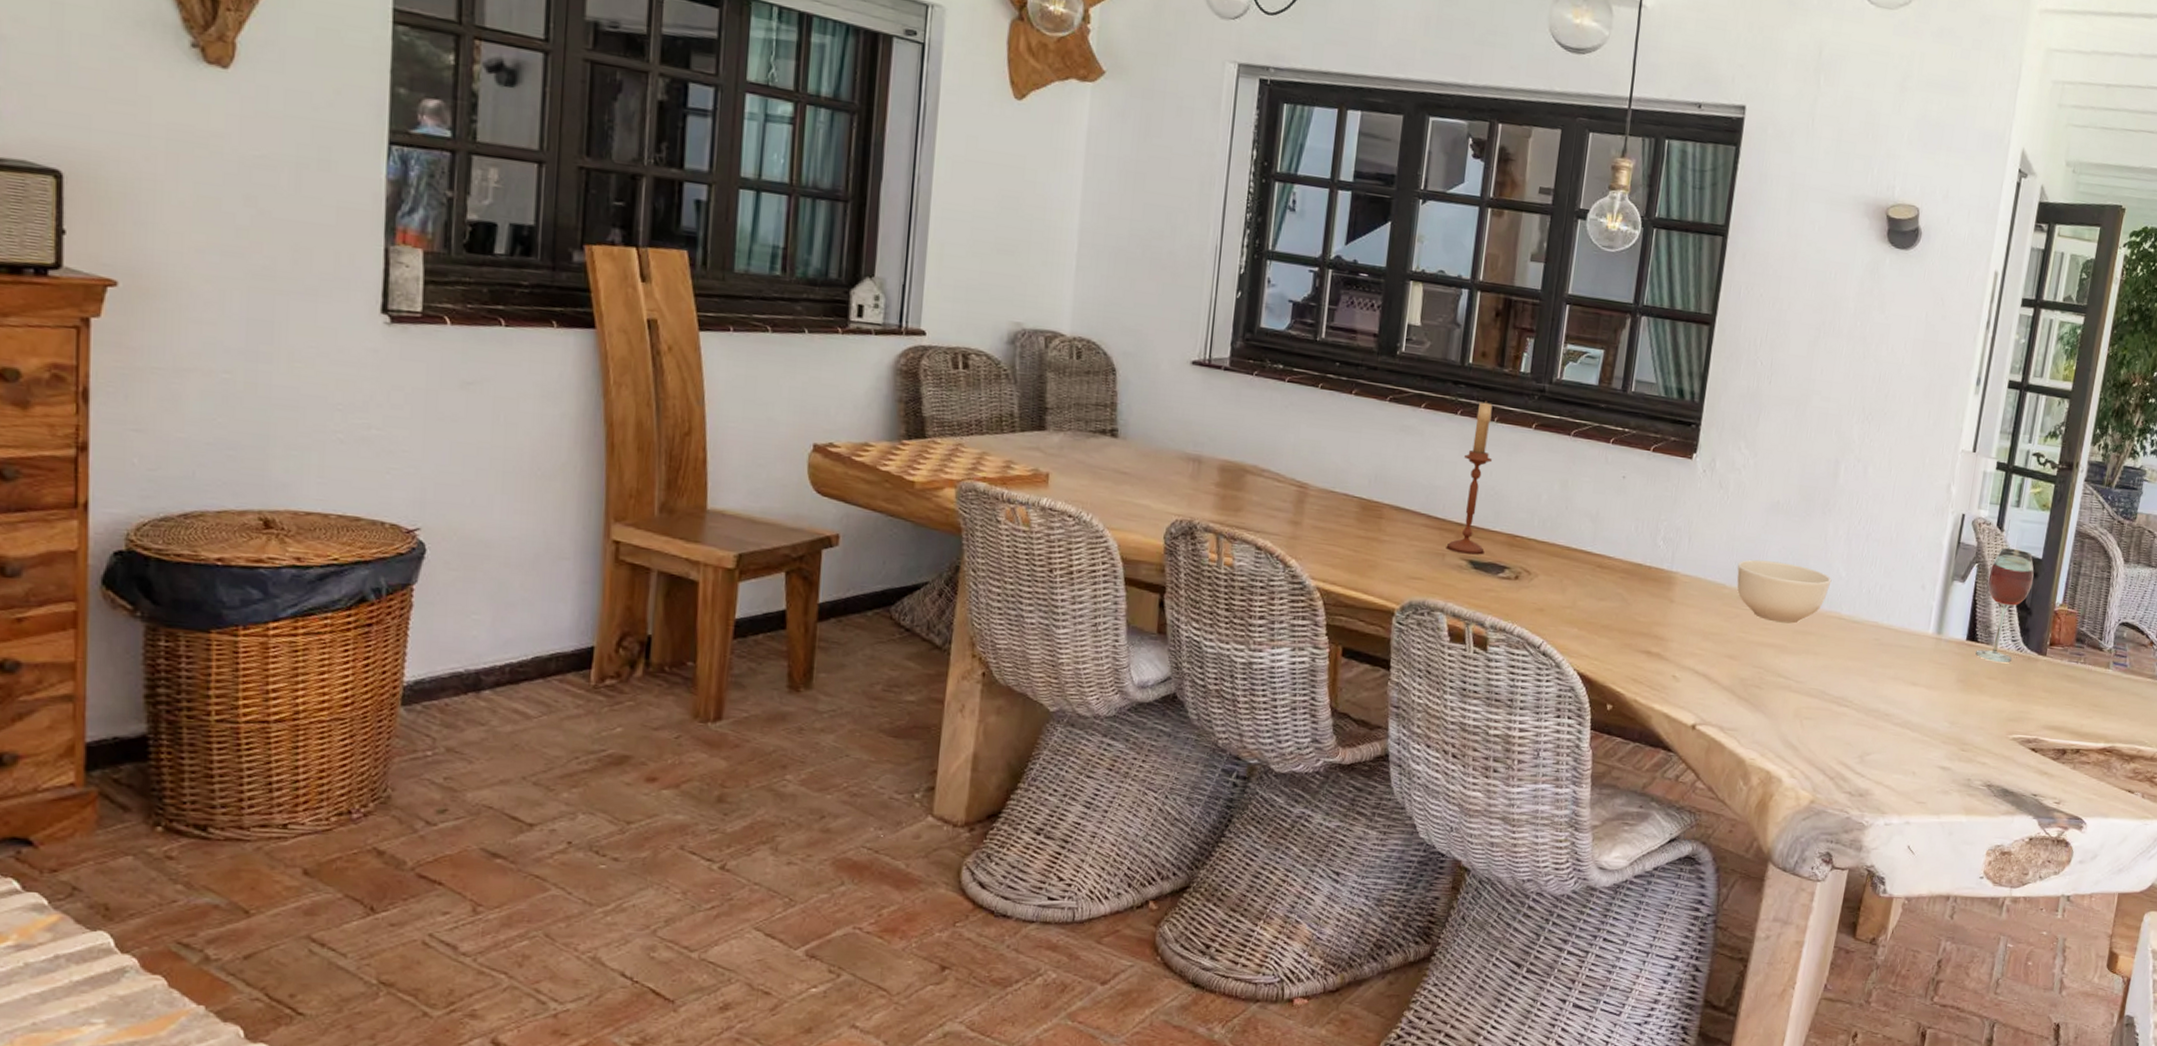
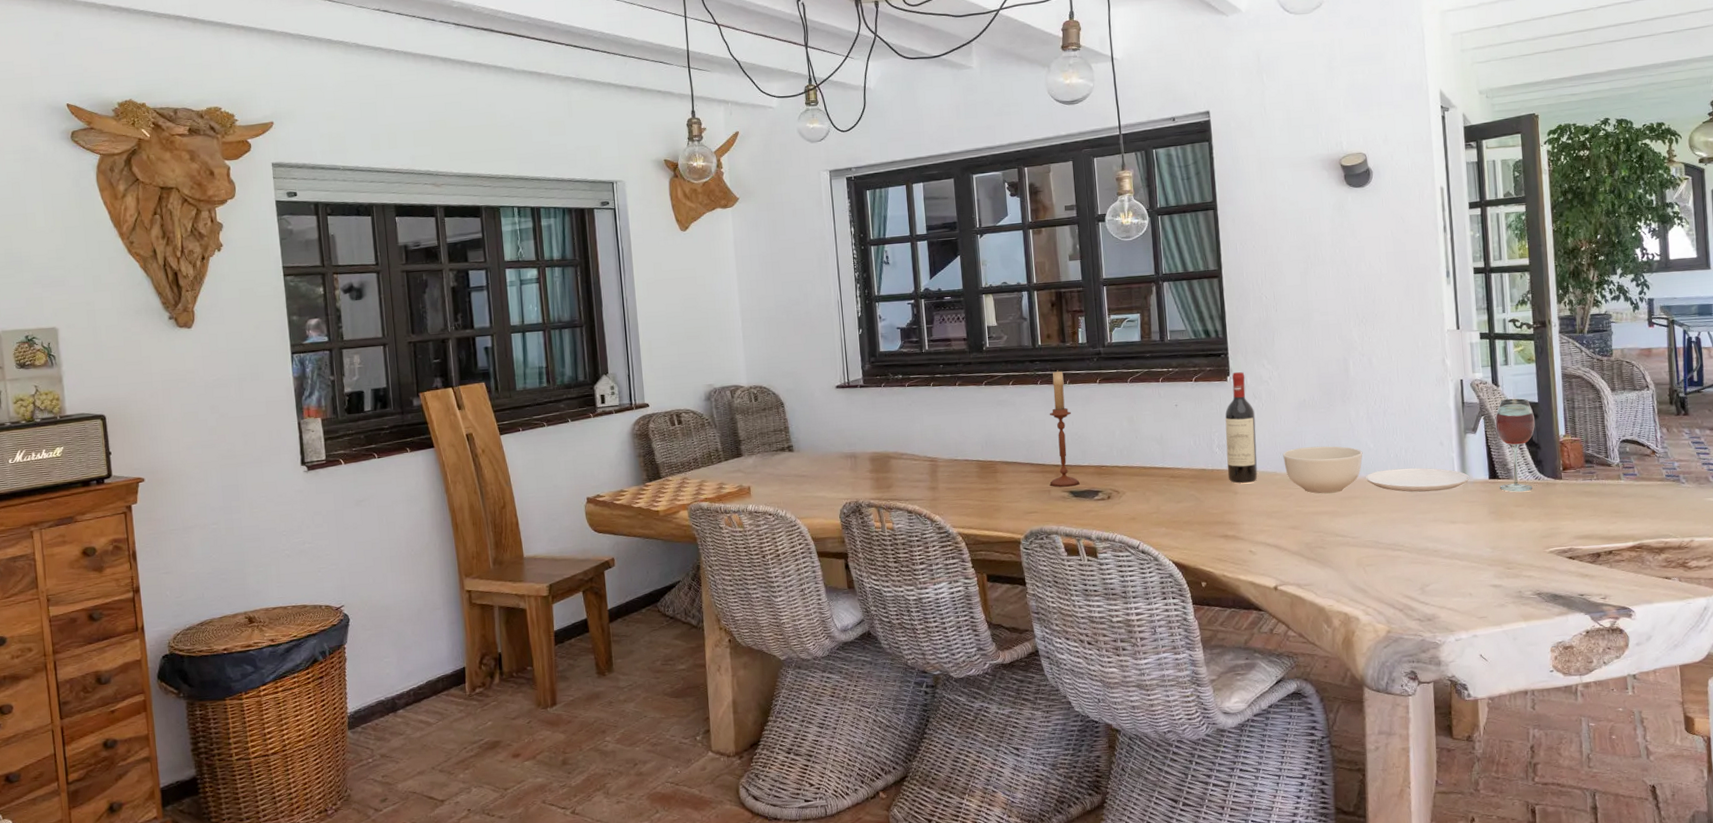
wine bottle: none [1666,450,1717,592] -> present [1225,372,1258,484]
plate: none [1827,606,1946,645] -> present [1365,467,1470,492]

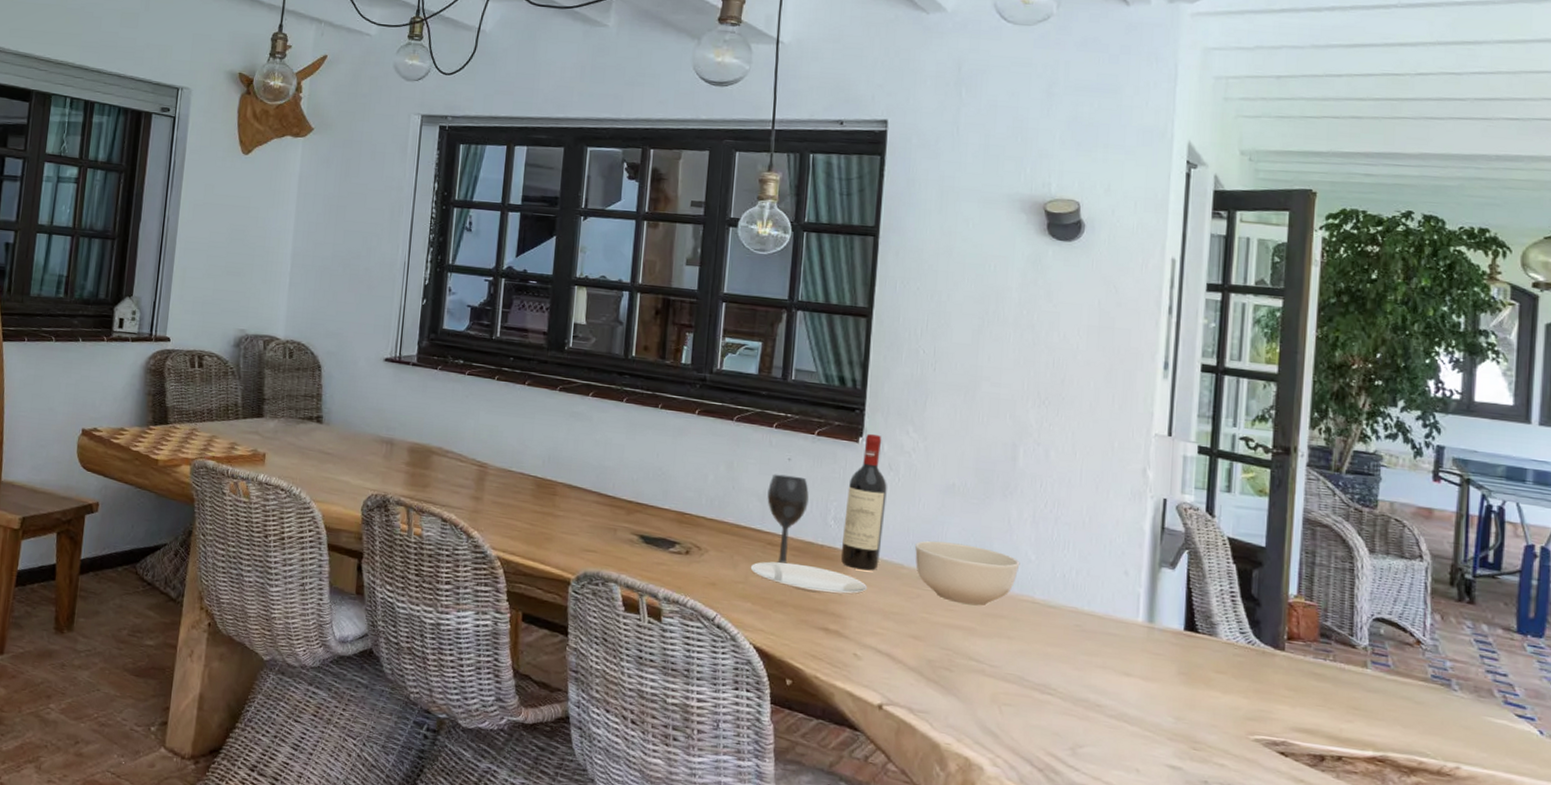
candlestick: present [1049,370,1080,488] -> none [617,389,659,531]
plate: none [1159,487,1252,510] -> present [750,561,868,596]
wine glass: none [1163,418,1197,492] -> present [767,474,810,564]
plate: present [1365,467,1470,492] -> none [1018,590,1159,633]
wineglass: present [1495,398,1536,492] -> none [1197,534,1259,657]

